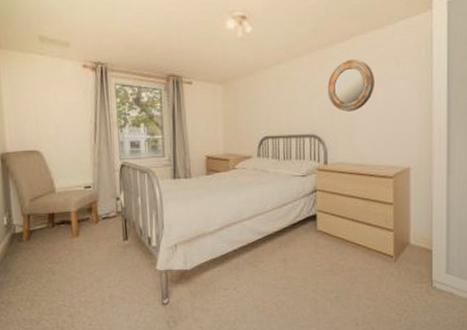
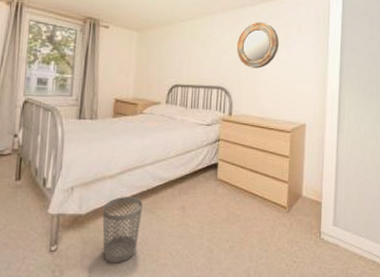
wastebasket: none [206,251,245,314] -> present [102,196,143,263]

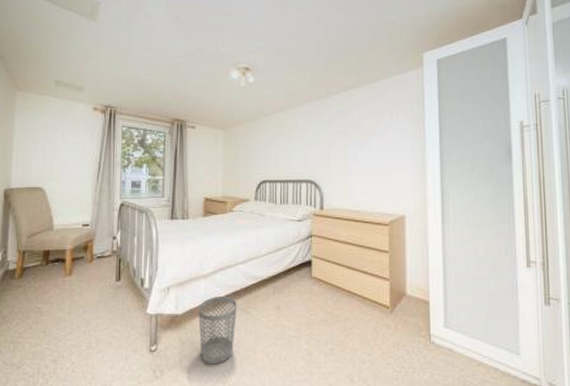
home mirror: present [236,22,279,69] -> none [324,110,369,159]

